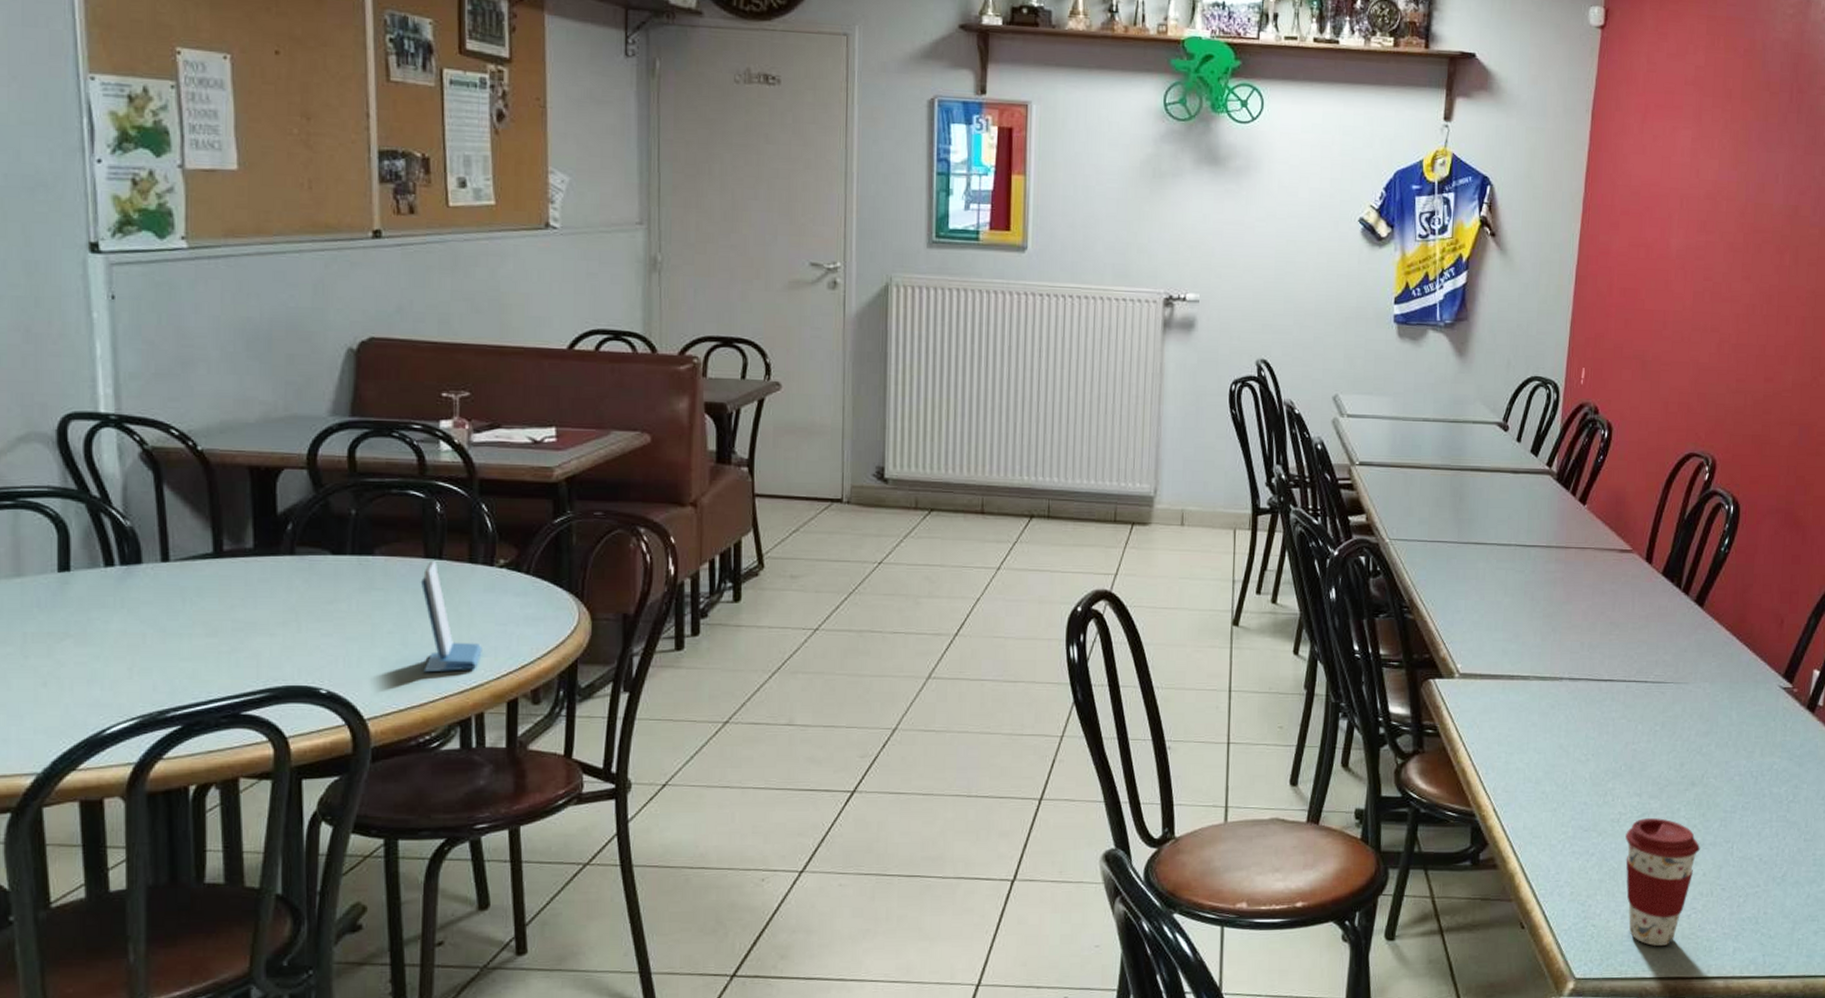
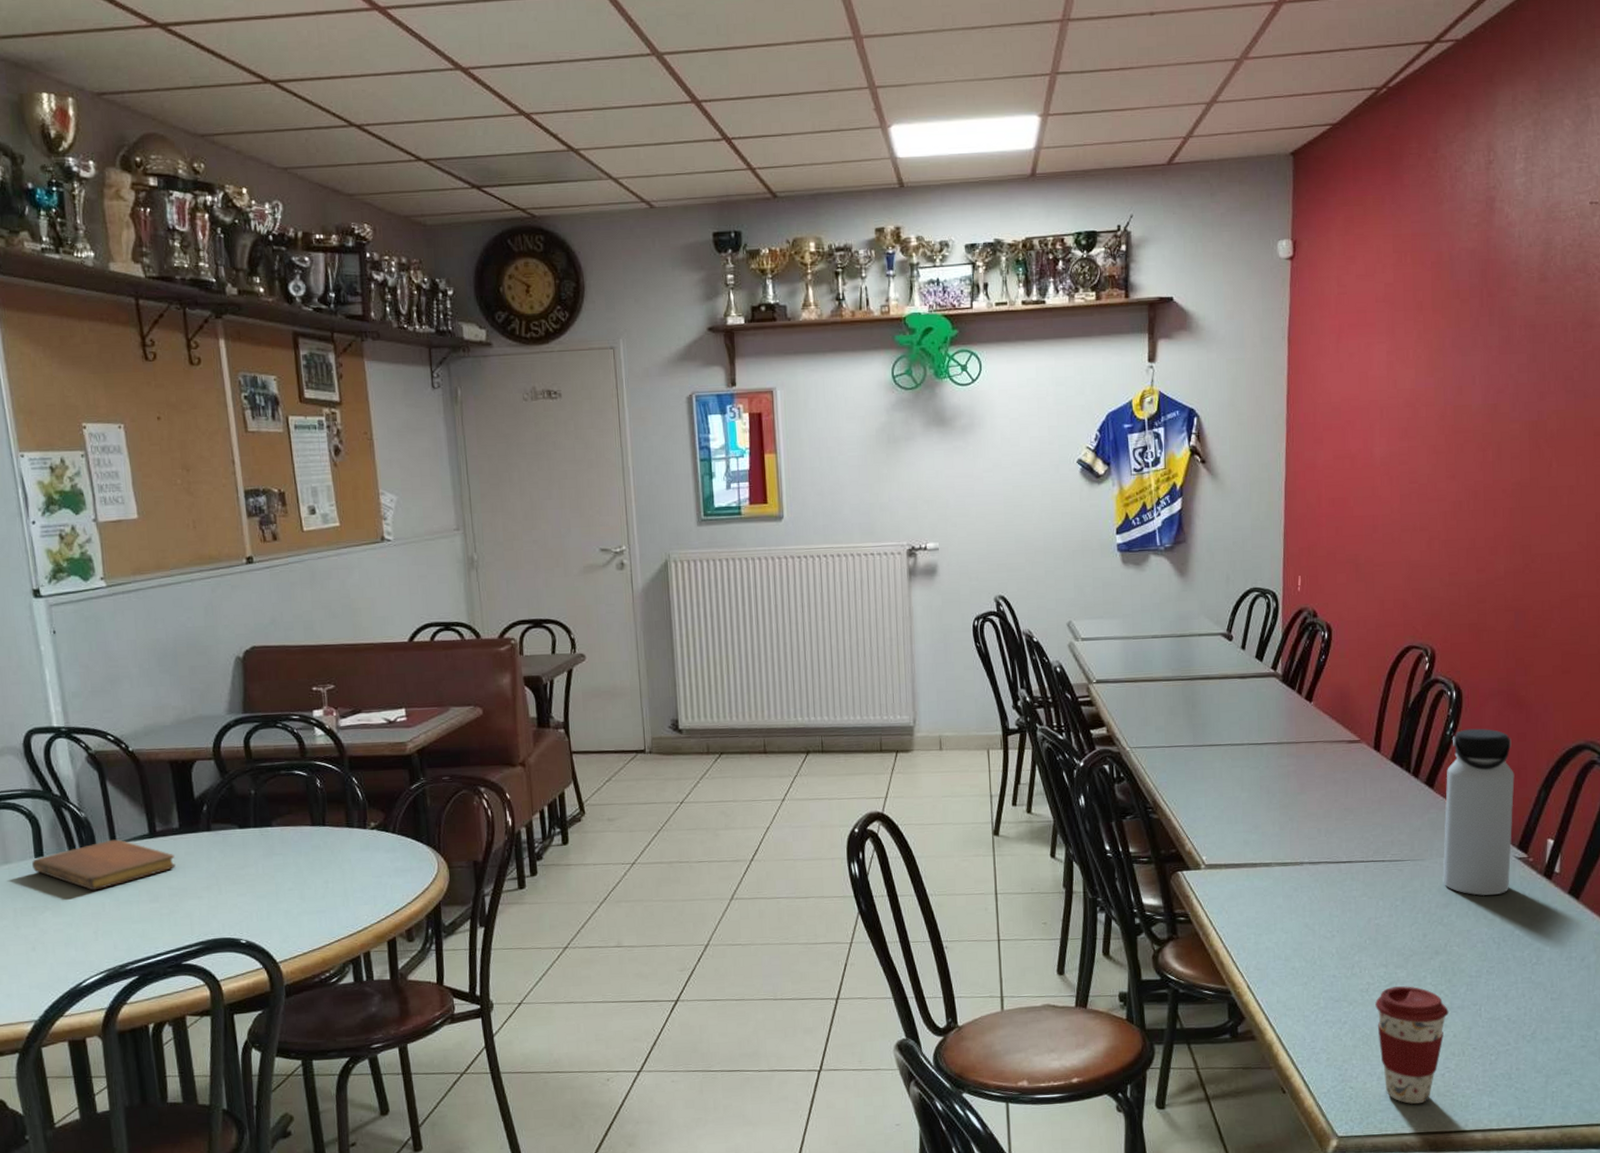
notebook: none [54,556,244,618] -> present [32,839,176,891]
smartphone: present [420,560,482,673] -> none [310,827,364,921]
water bottle: none [1705,546,1786,725] -> present [1443,728,1515,896]

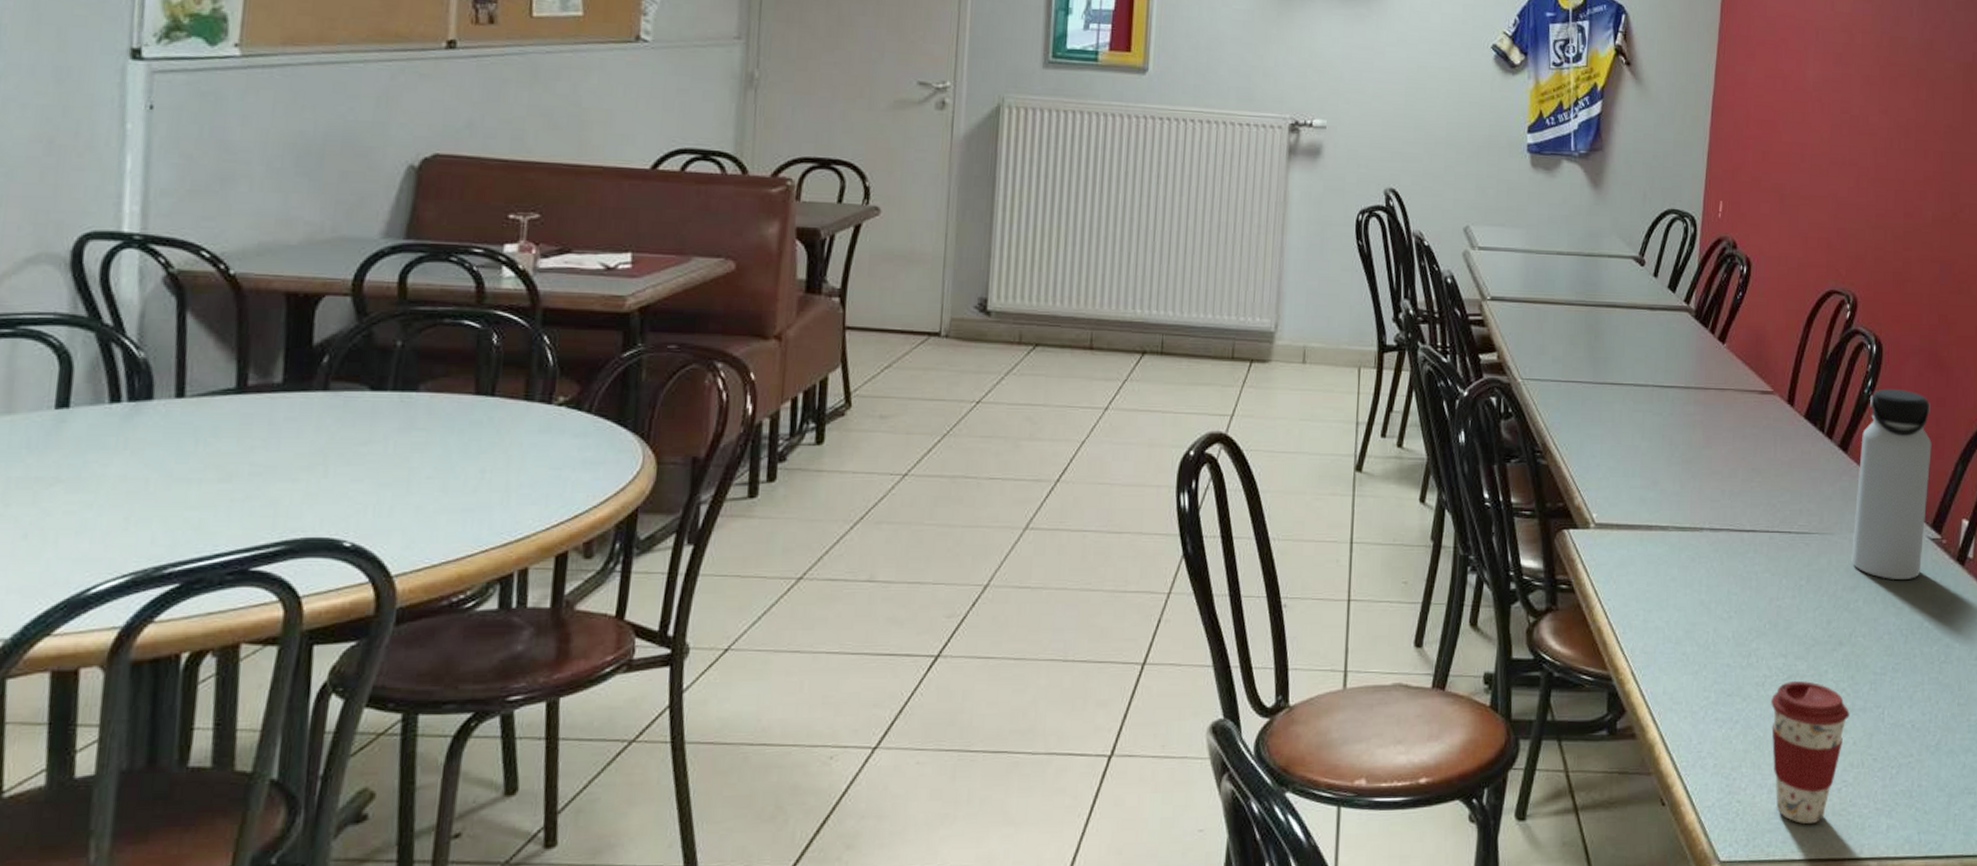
notebook: present [32,839,176,891] -> none [49,392,268,461]

